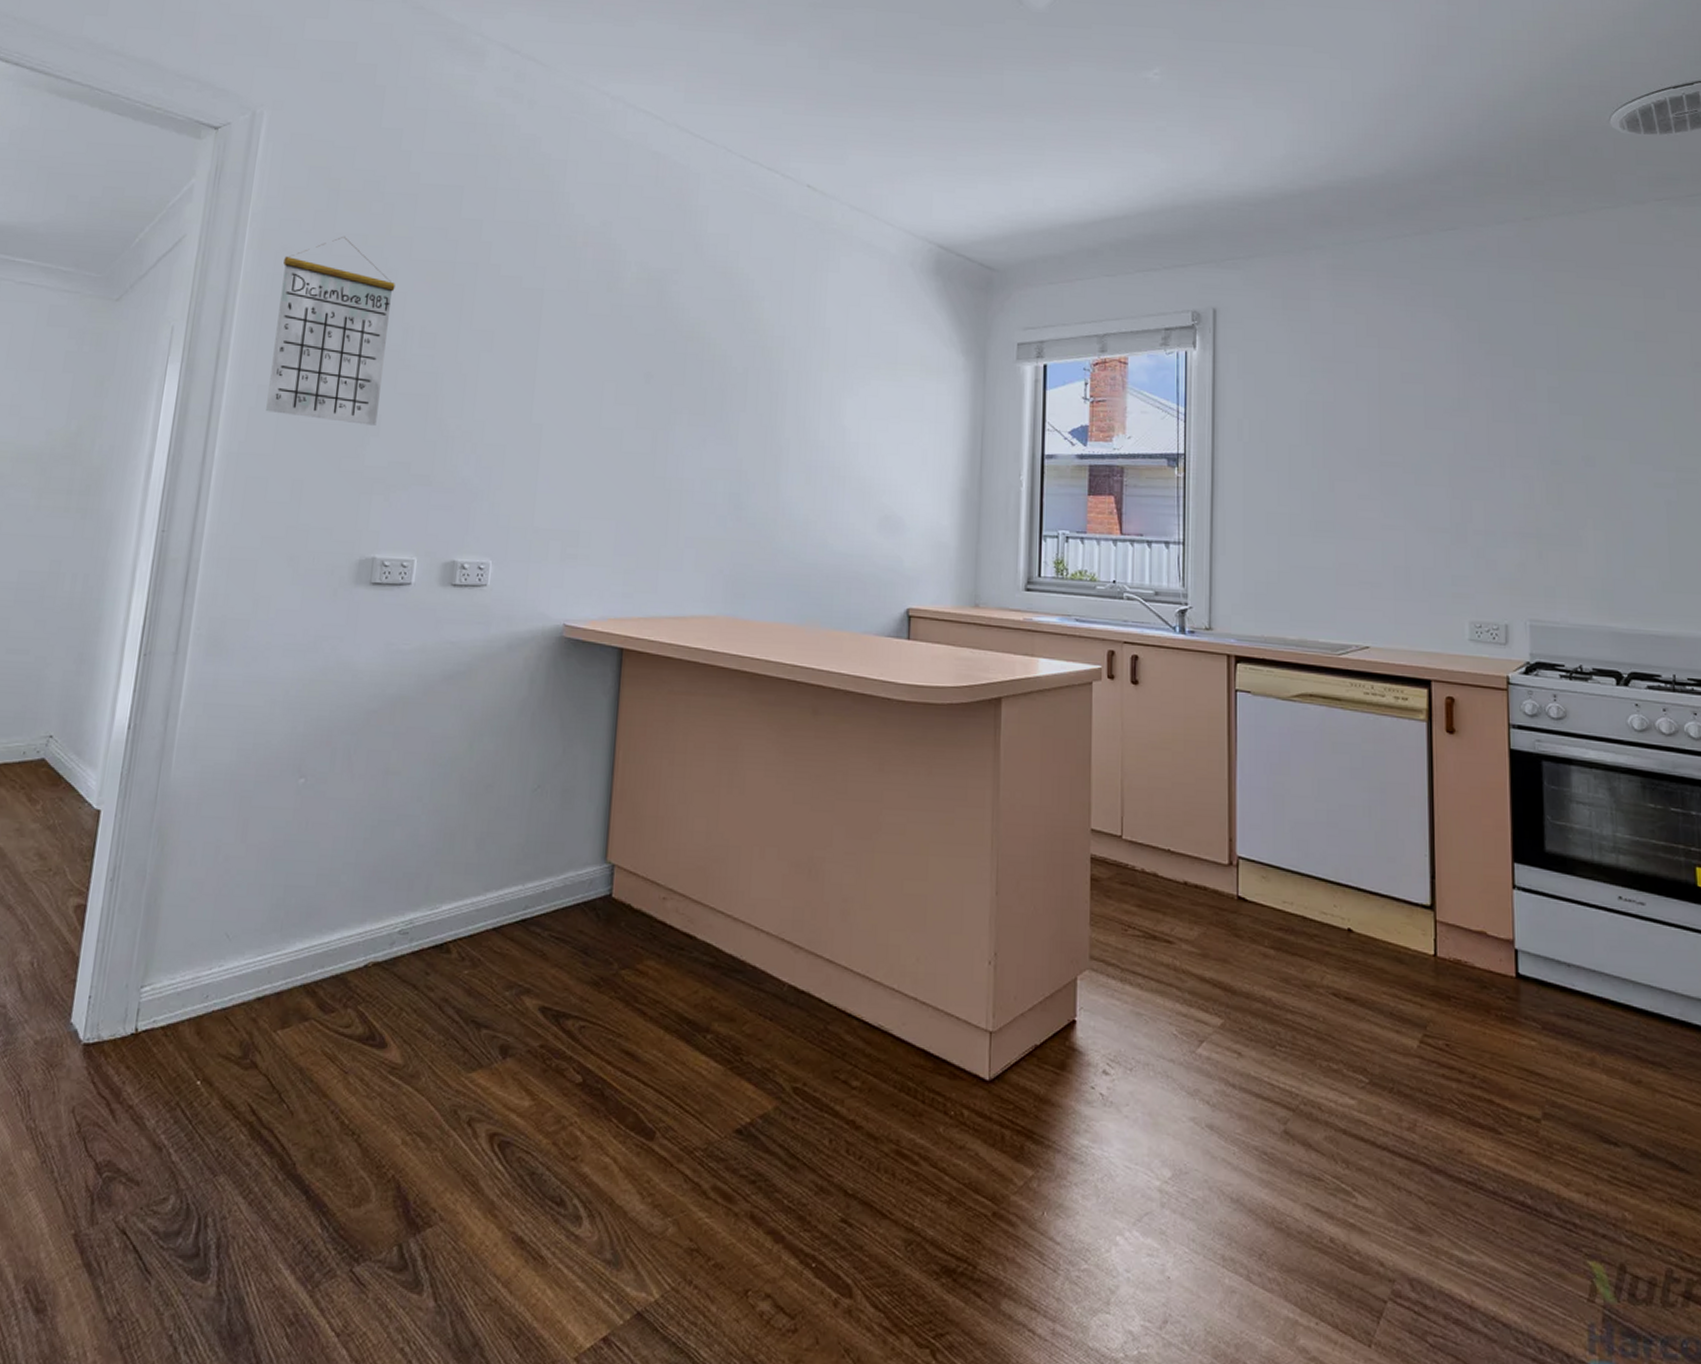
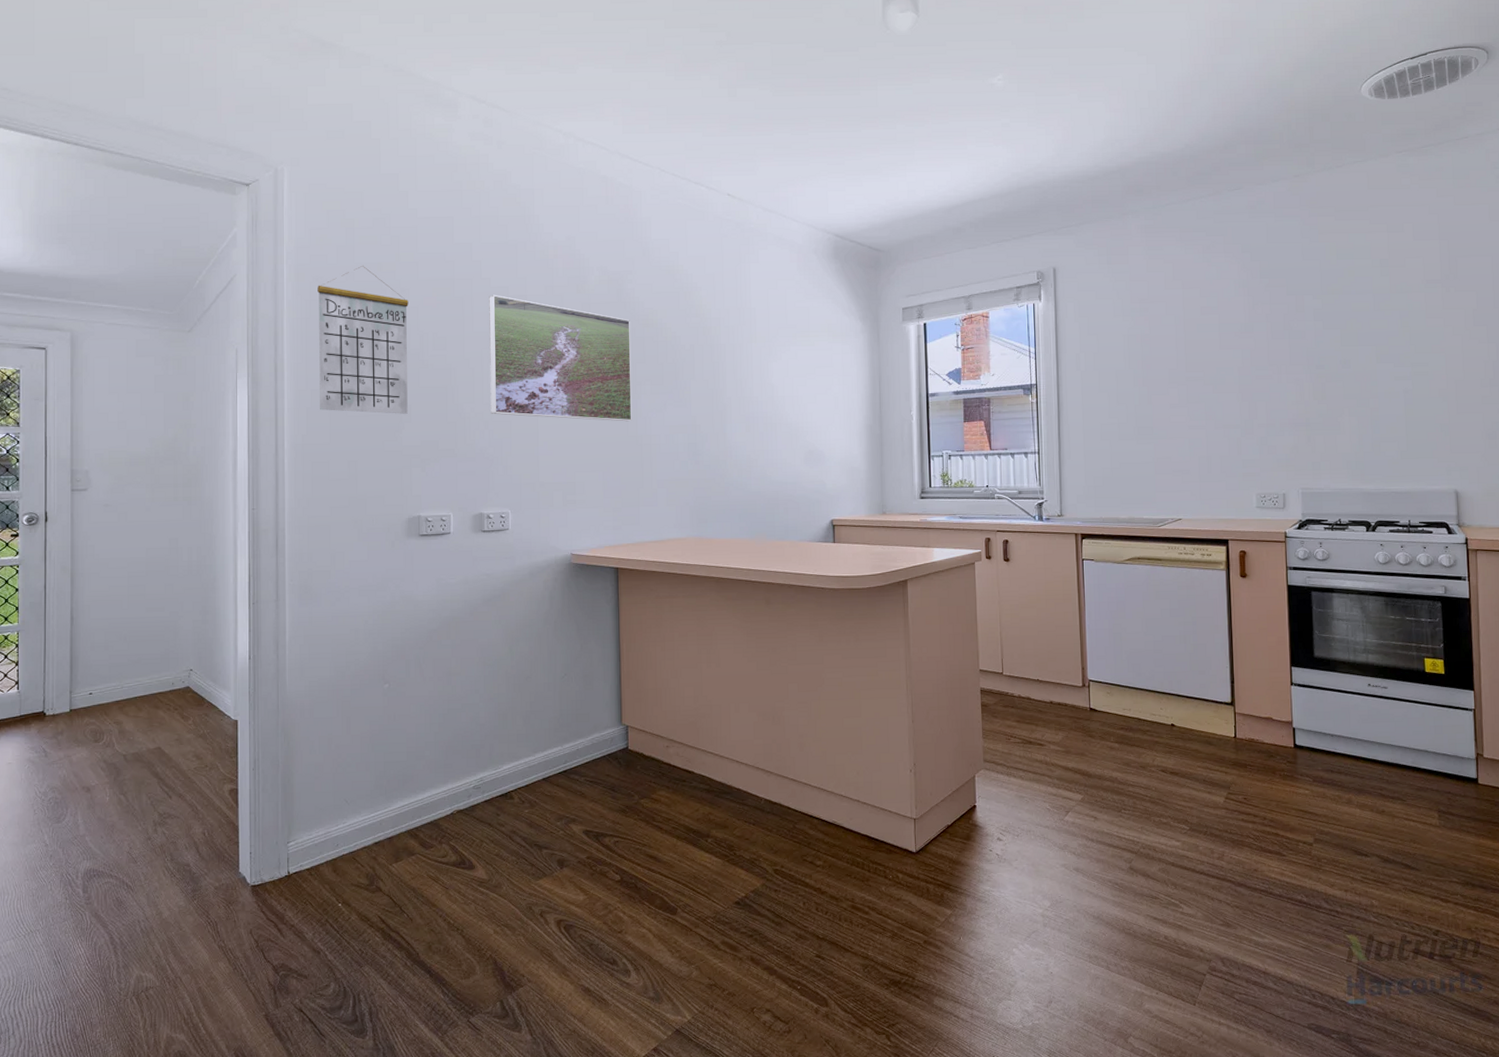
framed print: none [481,285,670,459] -> present [489,294,632,422]

